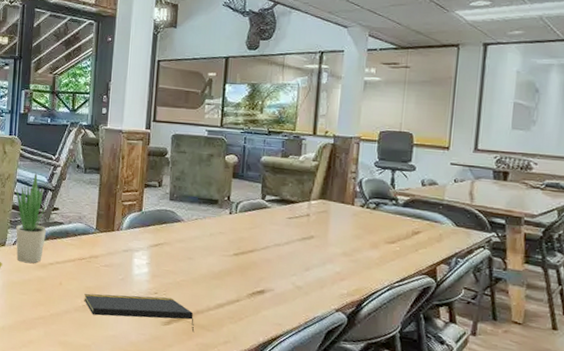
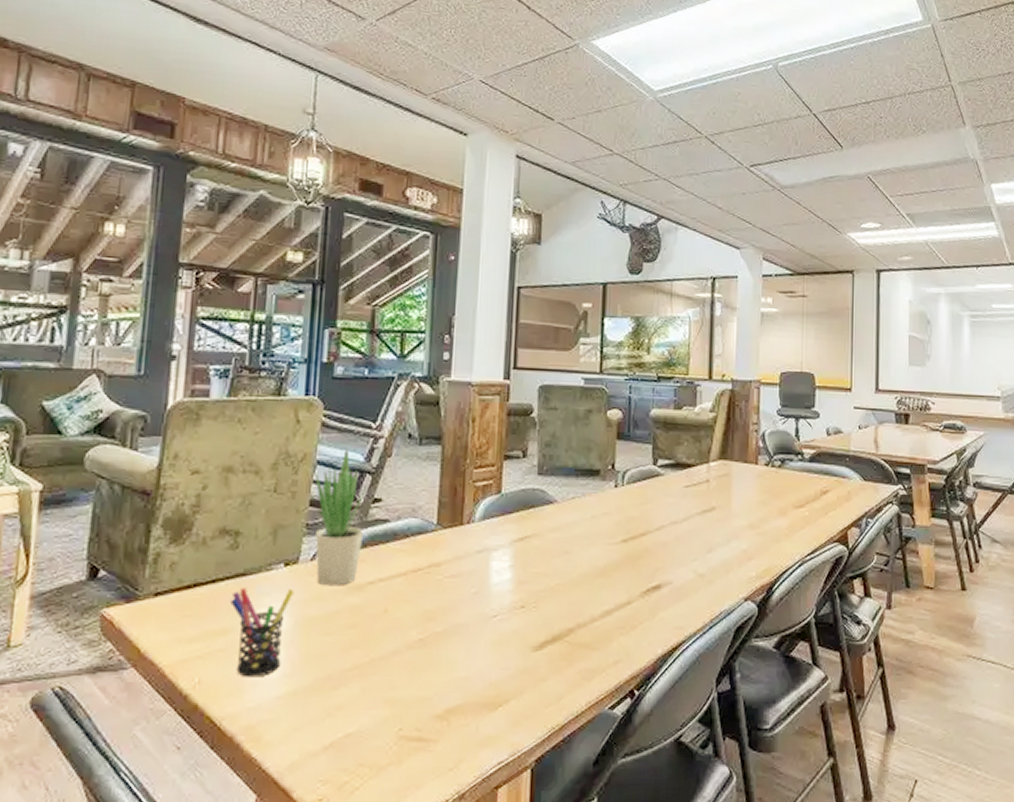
notepad: present [84,293,195,333] -> none [421,610,576,655]

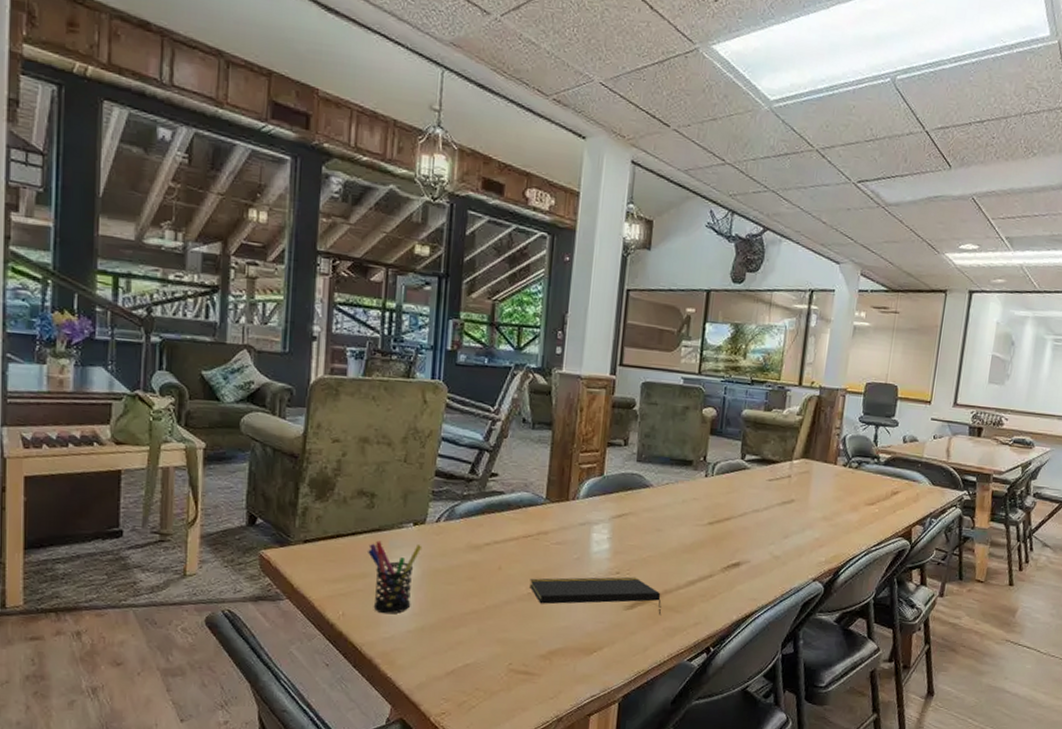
potted plant: present [315,449,369,586] -> none [440,428,487,545]
notepad: none [421,610,576,655] -> present [529,577,662,616]

